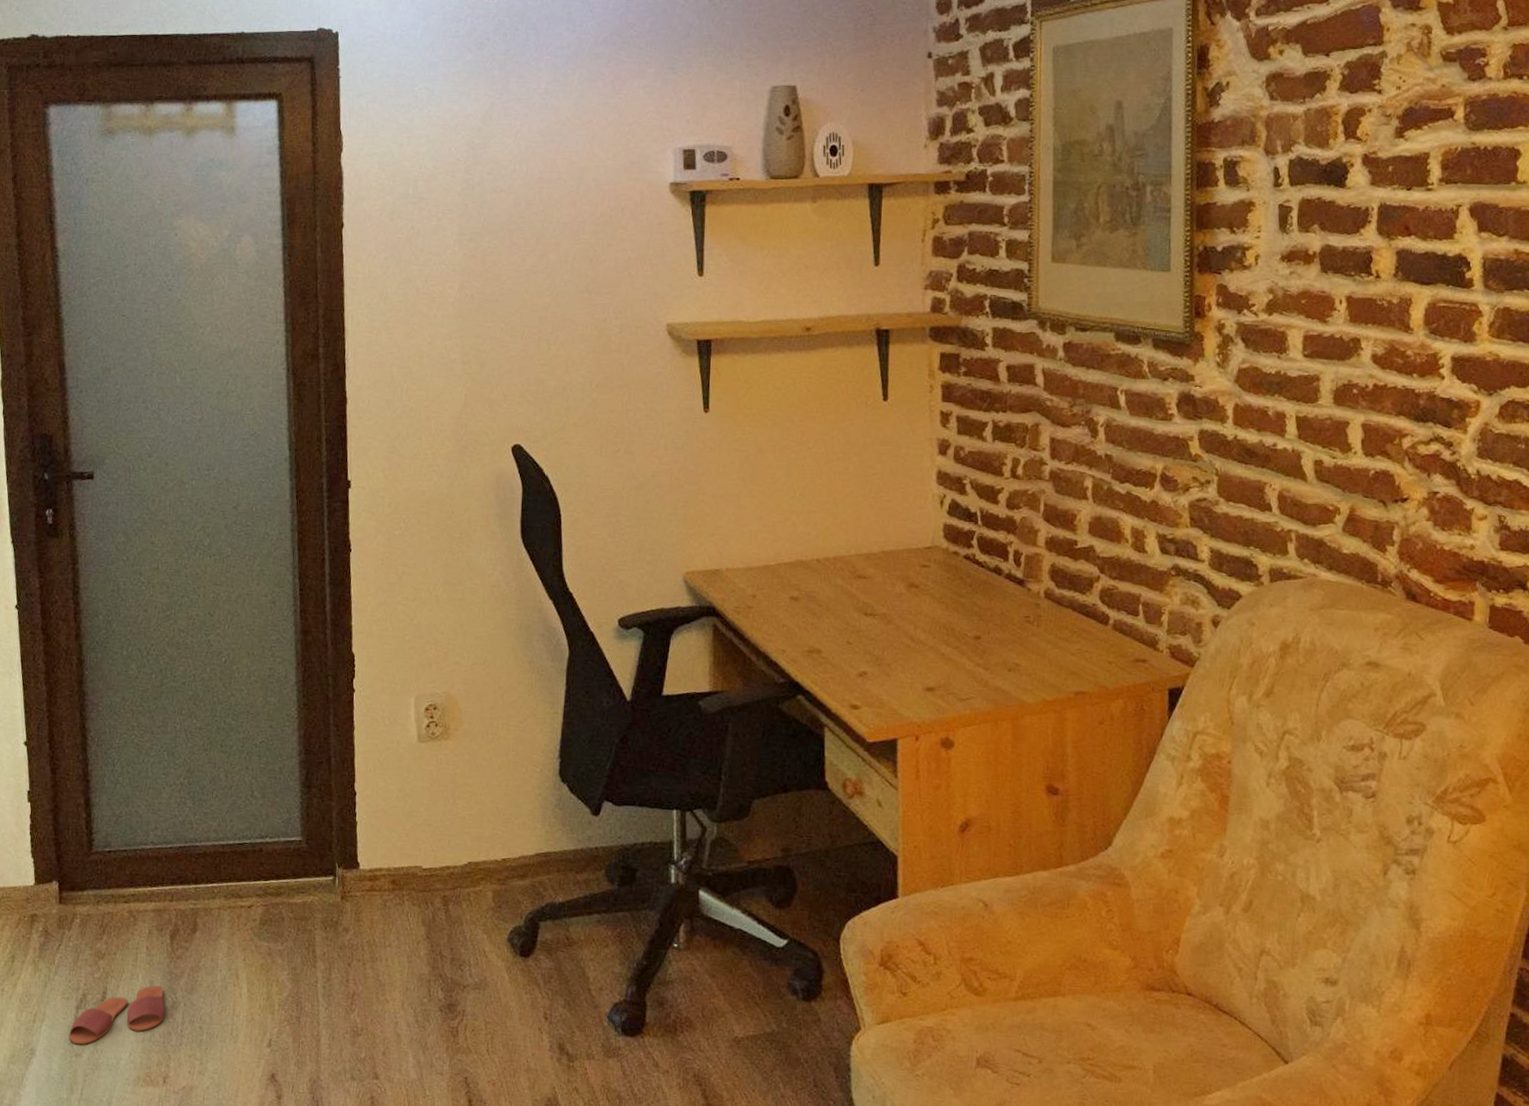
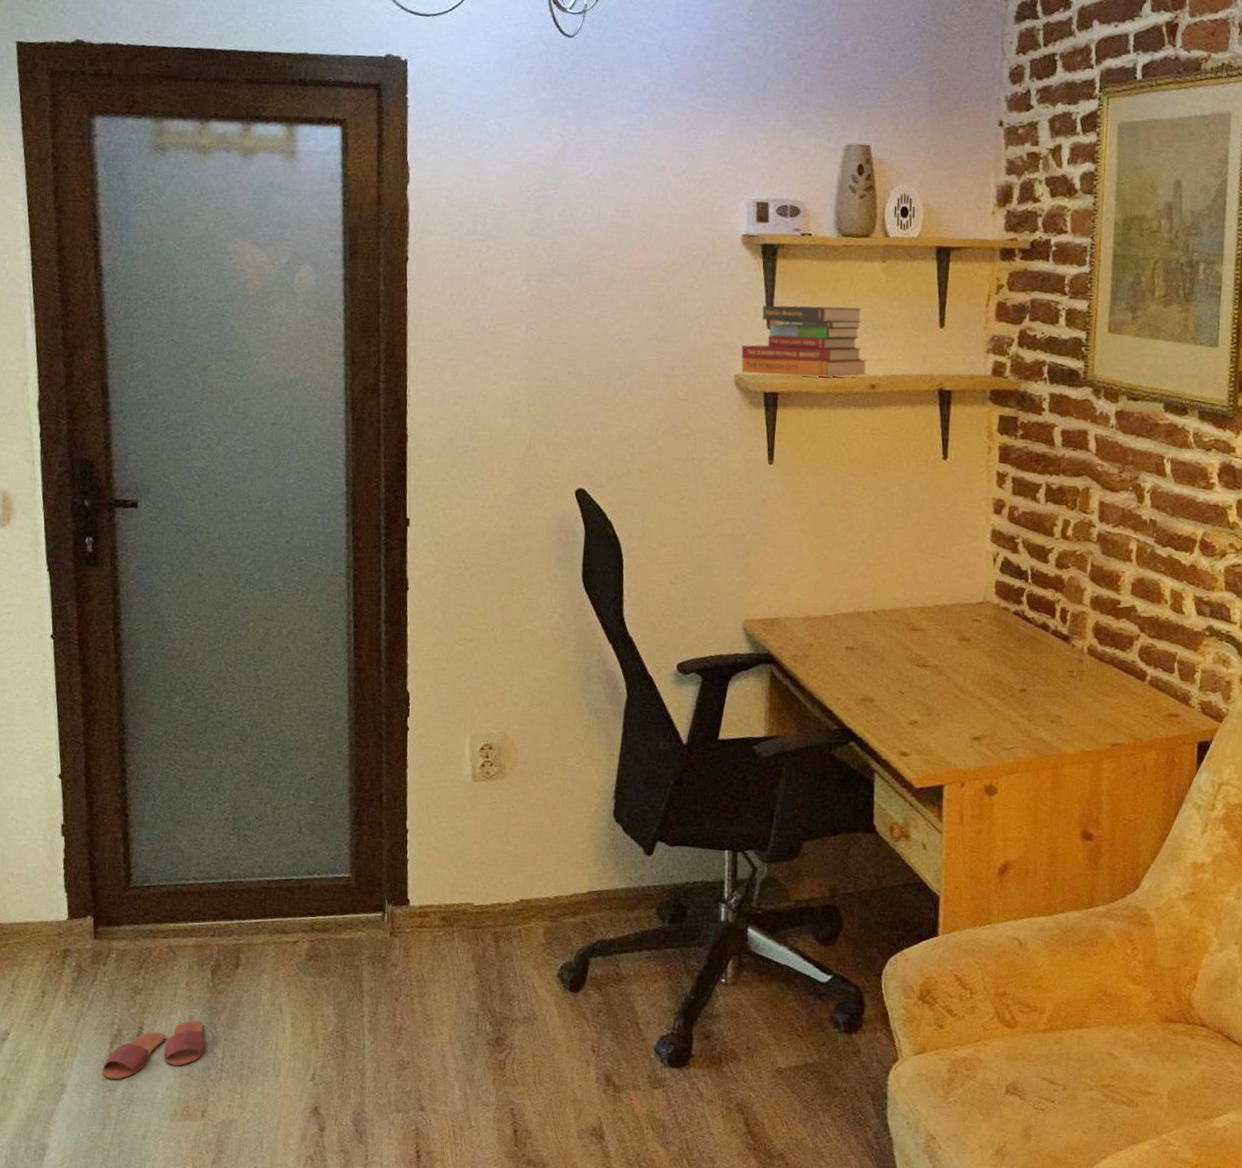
books: none [672,250,801,322] -> present [741,305,867,377]

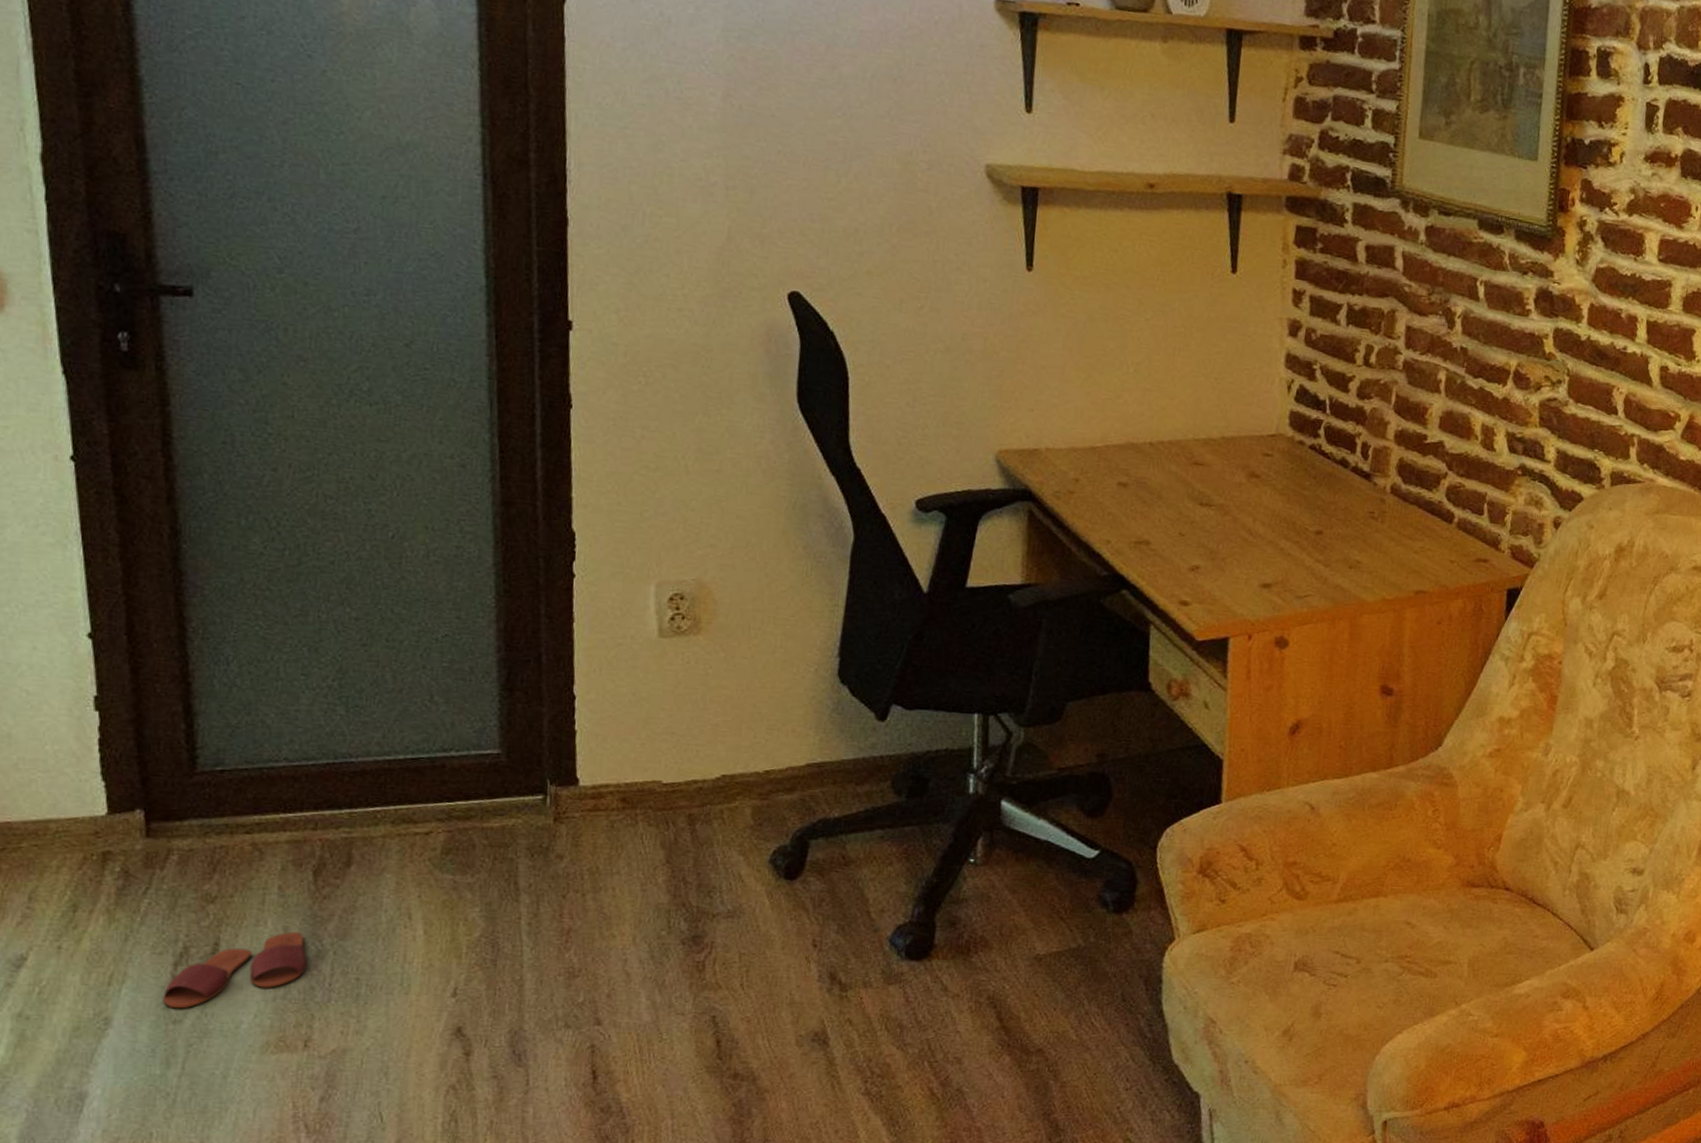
books: present [741,305,867,377] -> none [993,84,1145,173]

